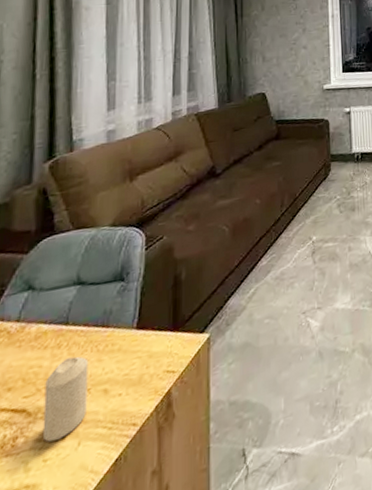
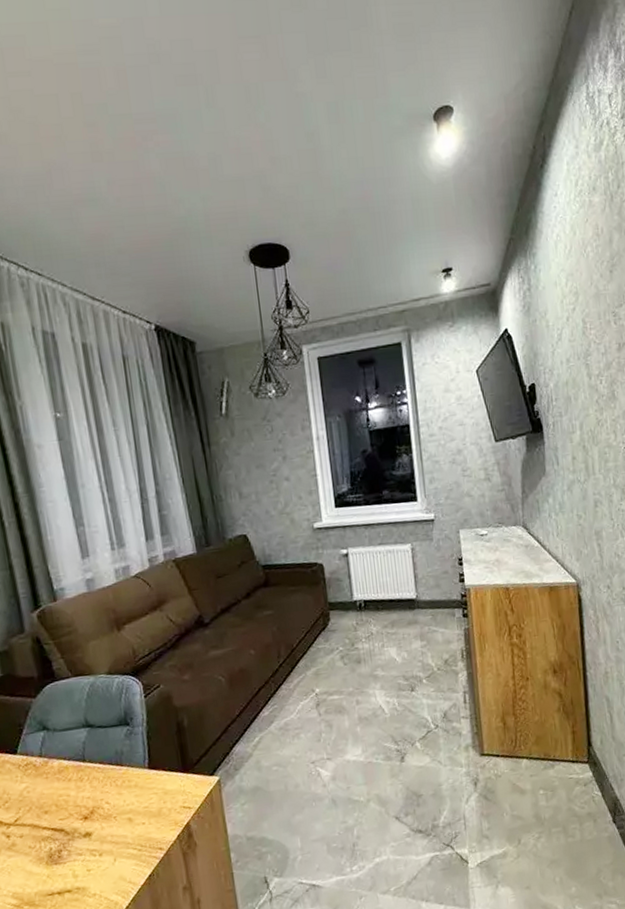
candle: present [42,356,89,442] -> none [75,789,117,856]

